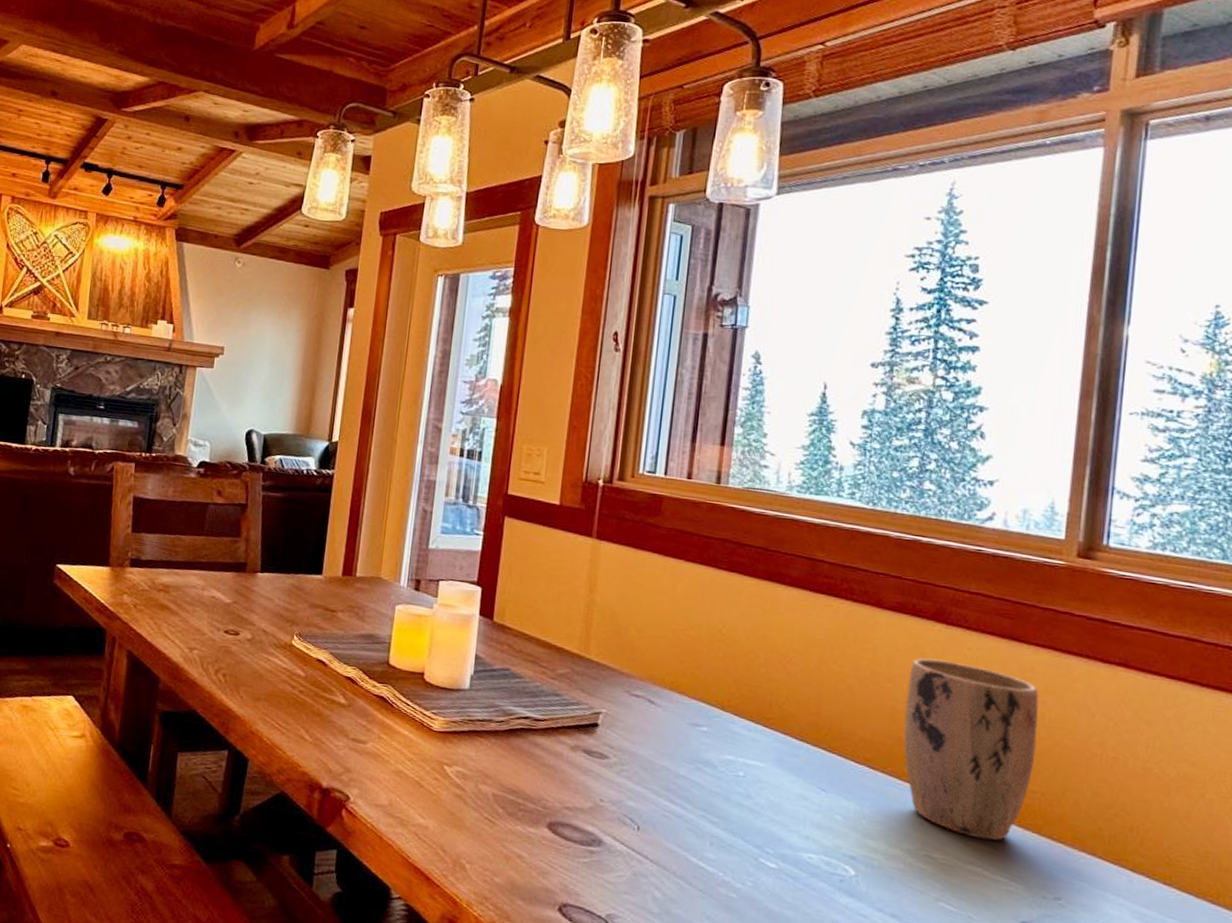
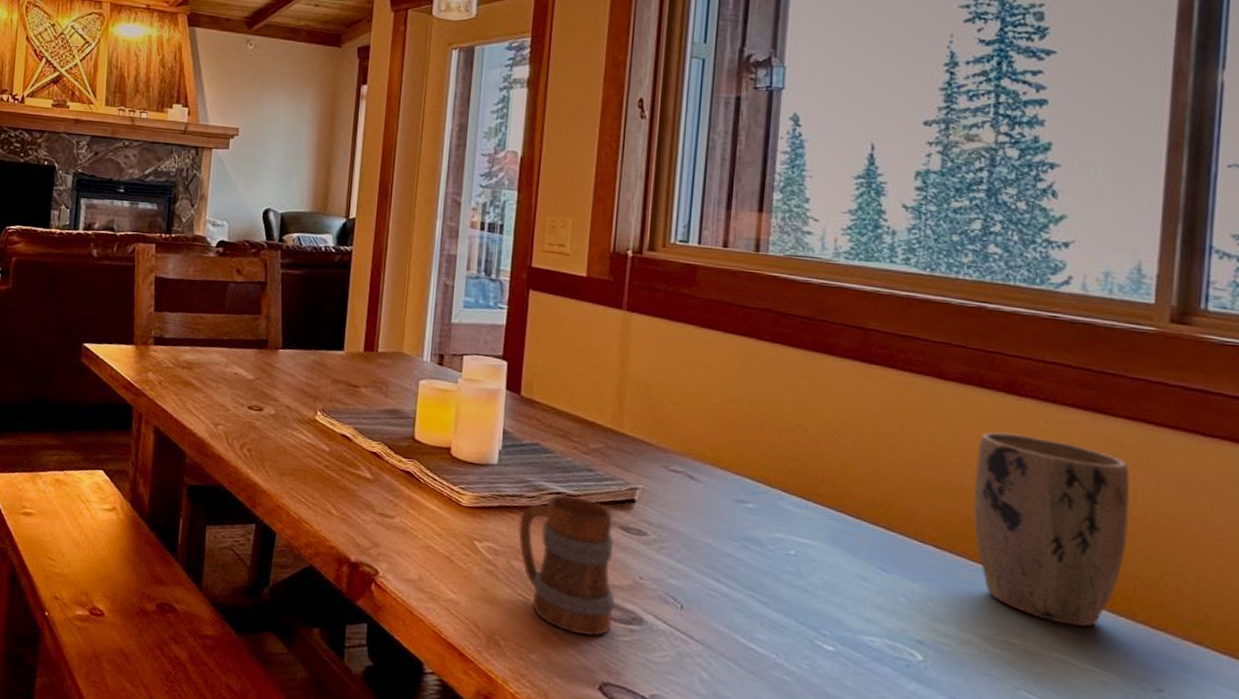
mug: none [487,719,577,858] -> present [518,494,615,636]

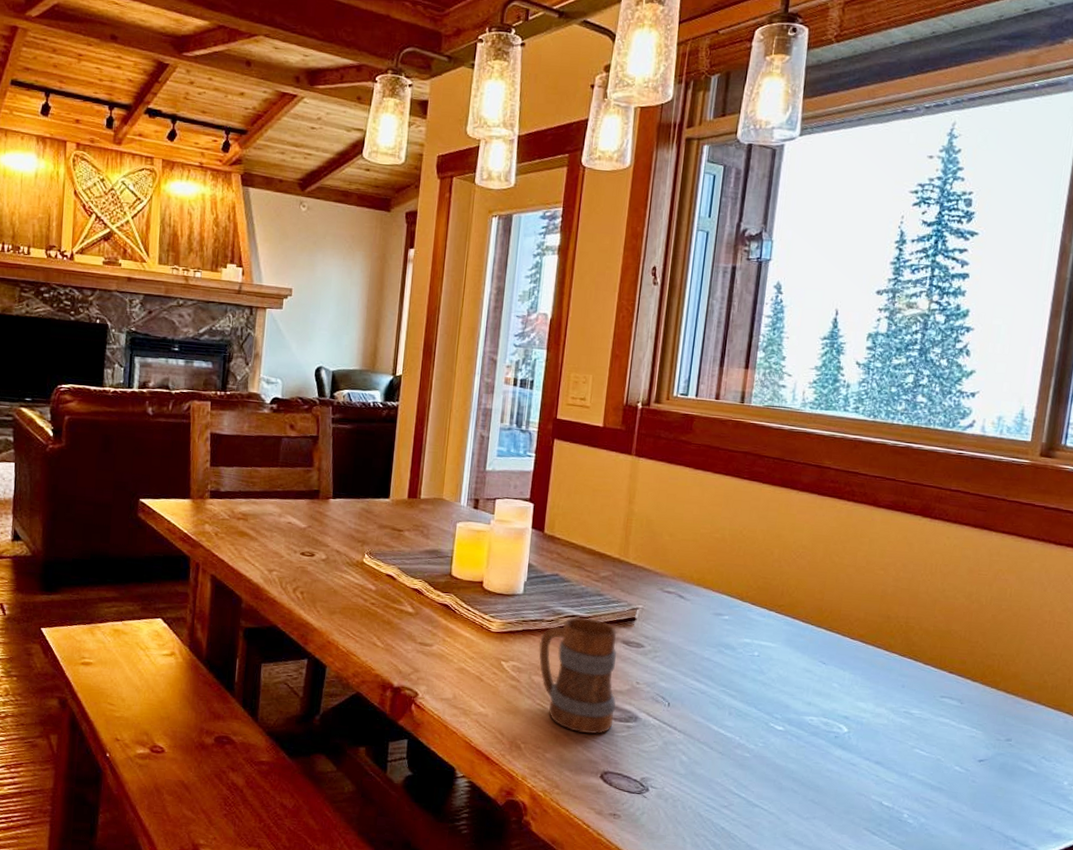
plant pot: present [973,432,1130,627] -> none [891,547,1003,697]

